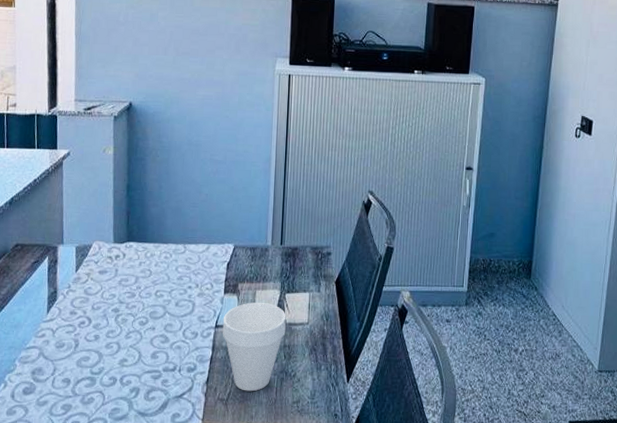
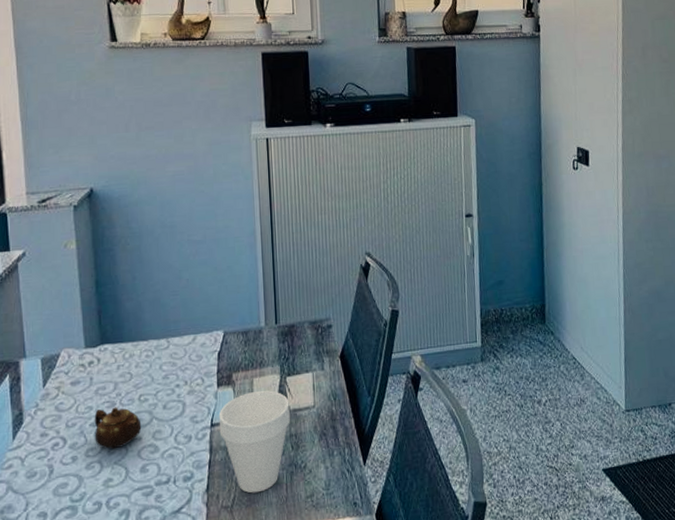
teapot: none [115,298,156,334] -> present [94,407,142,450]

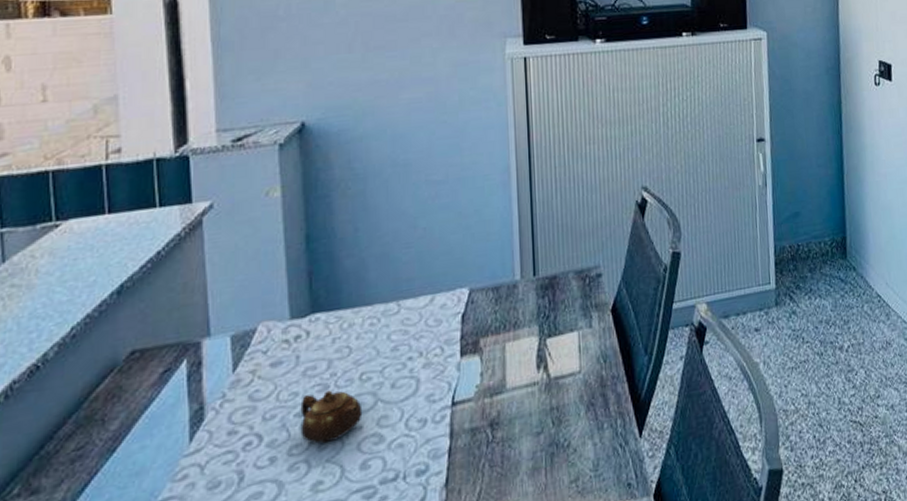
cup: present [218,390,291,493] -> none [462,356,552,484]

